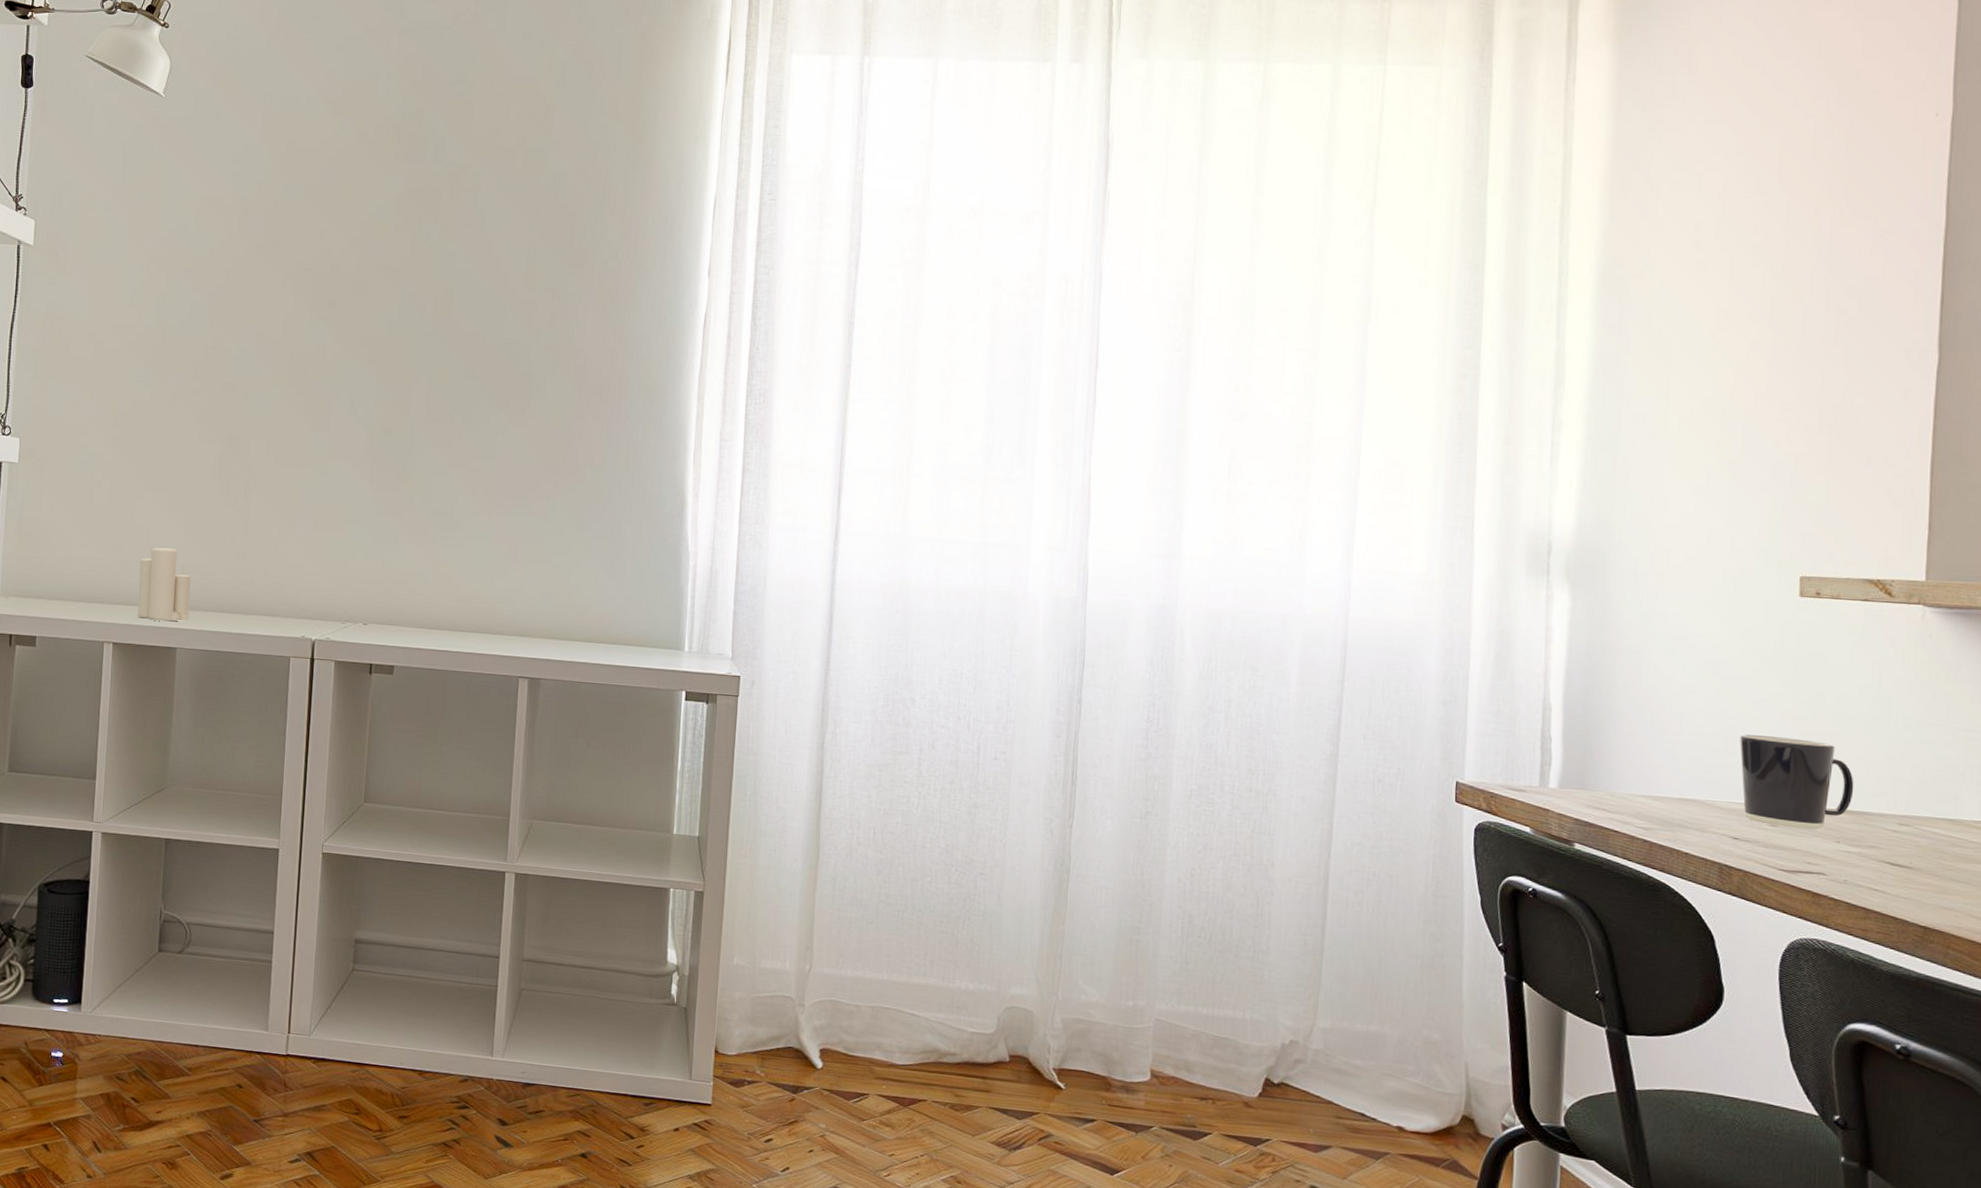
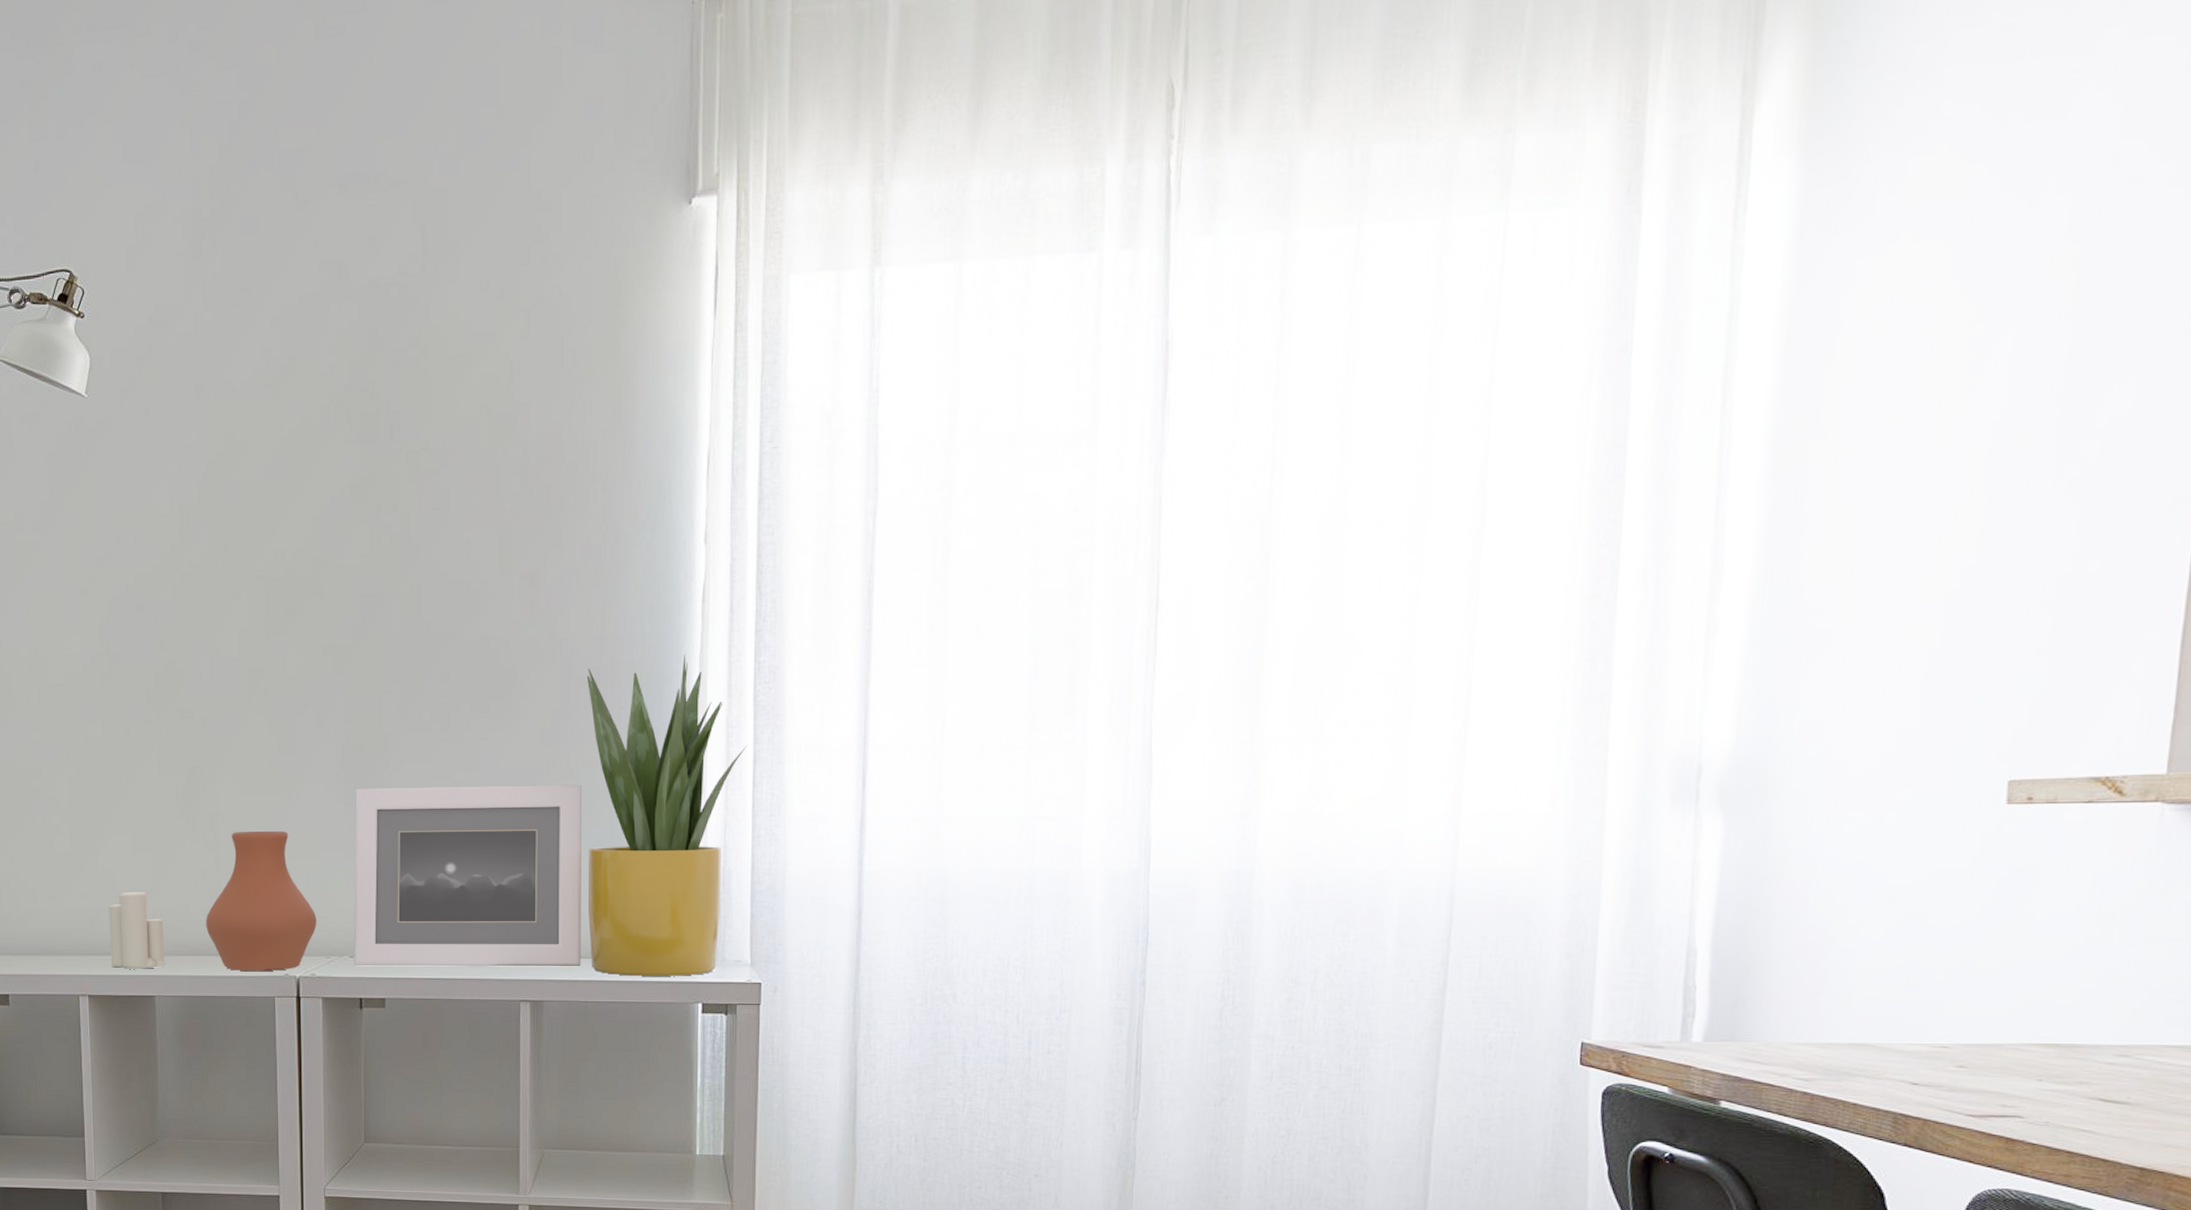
vase: none [231,499,336,633] -> present [206,831,317,971]
picture frame: none [367,468,587,650] -> present [353,784,582,967]
planter: none [586,372,738,665] -> present [586,654,748,976]
mug: present [1739,734,1854,830] -> none [1924,967,2064,1068]

